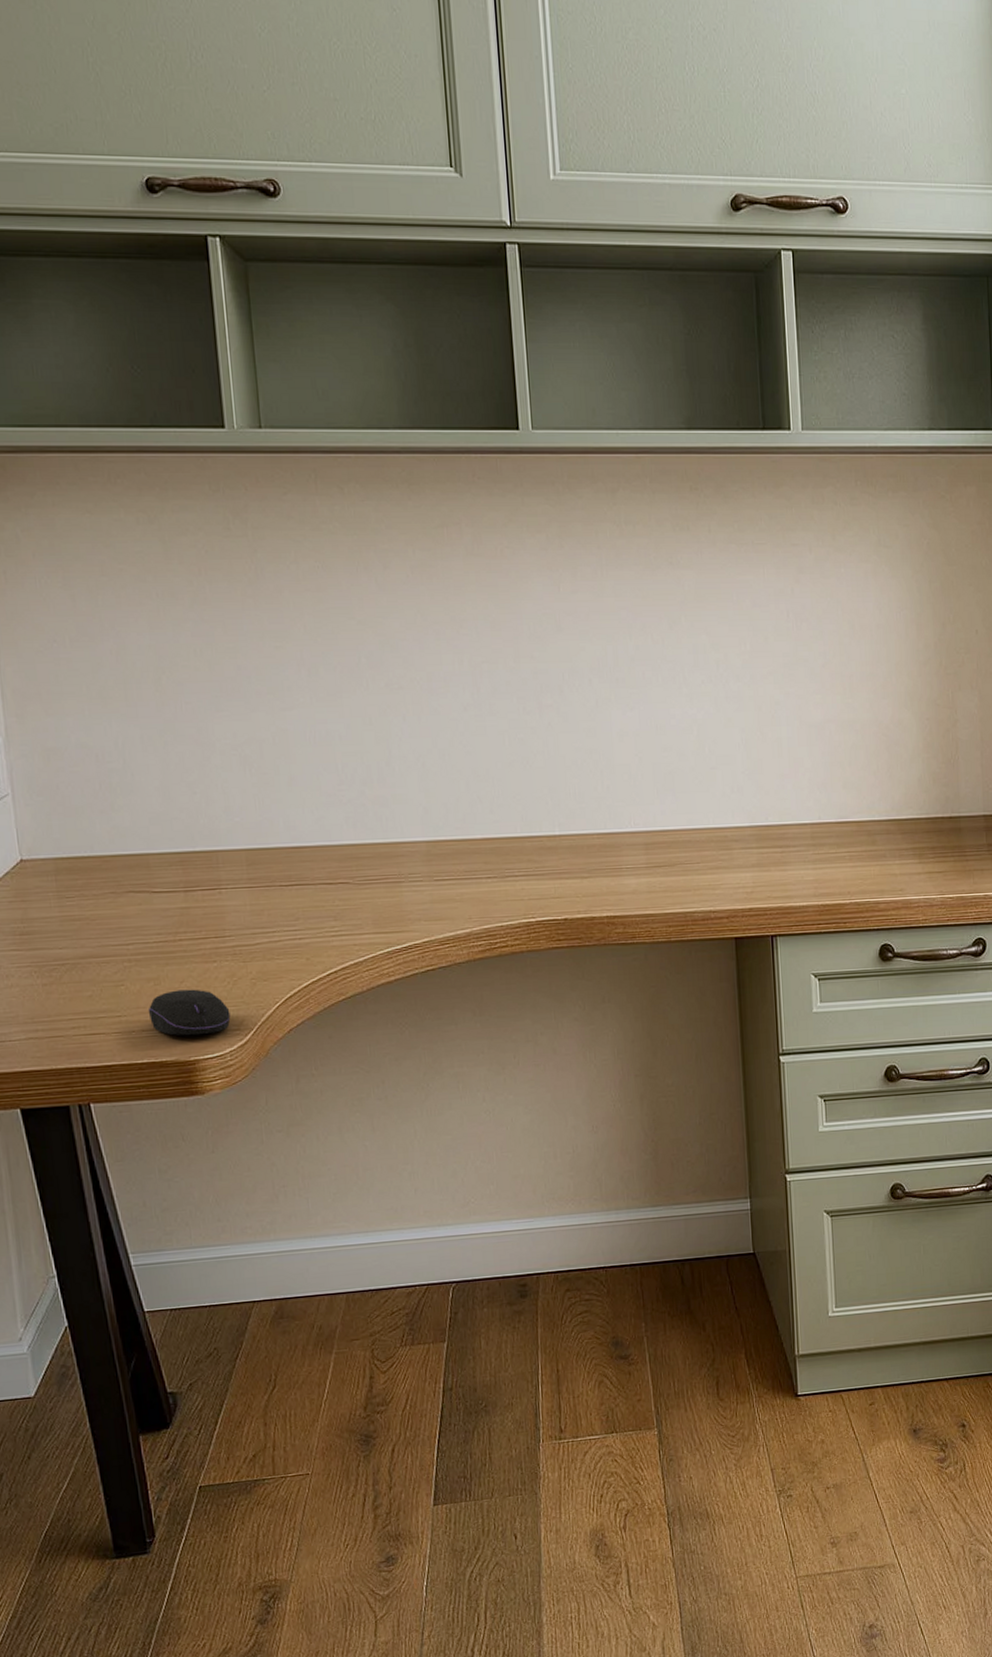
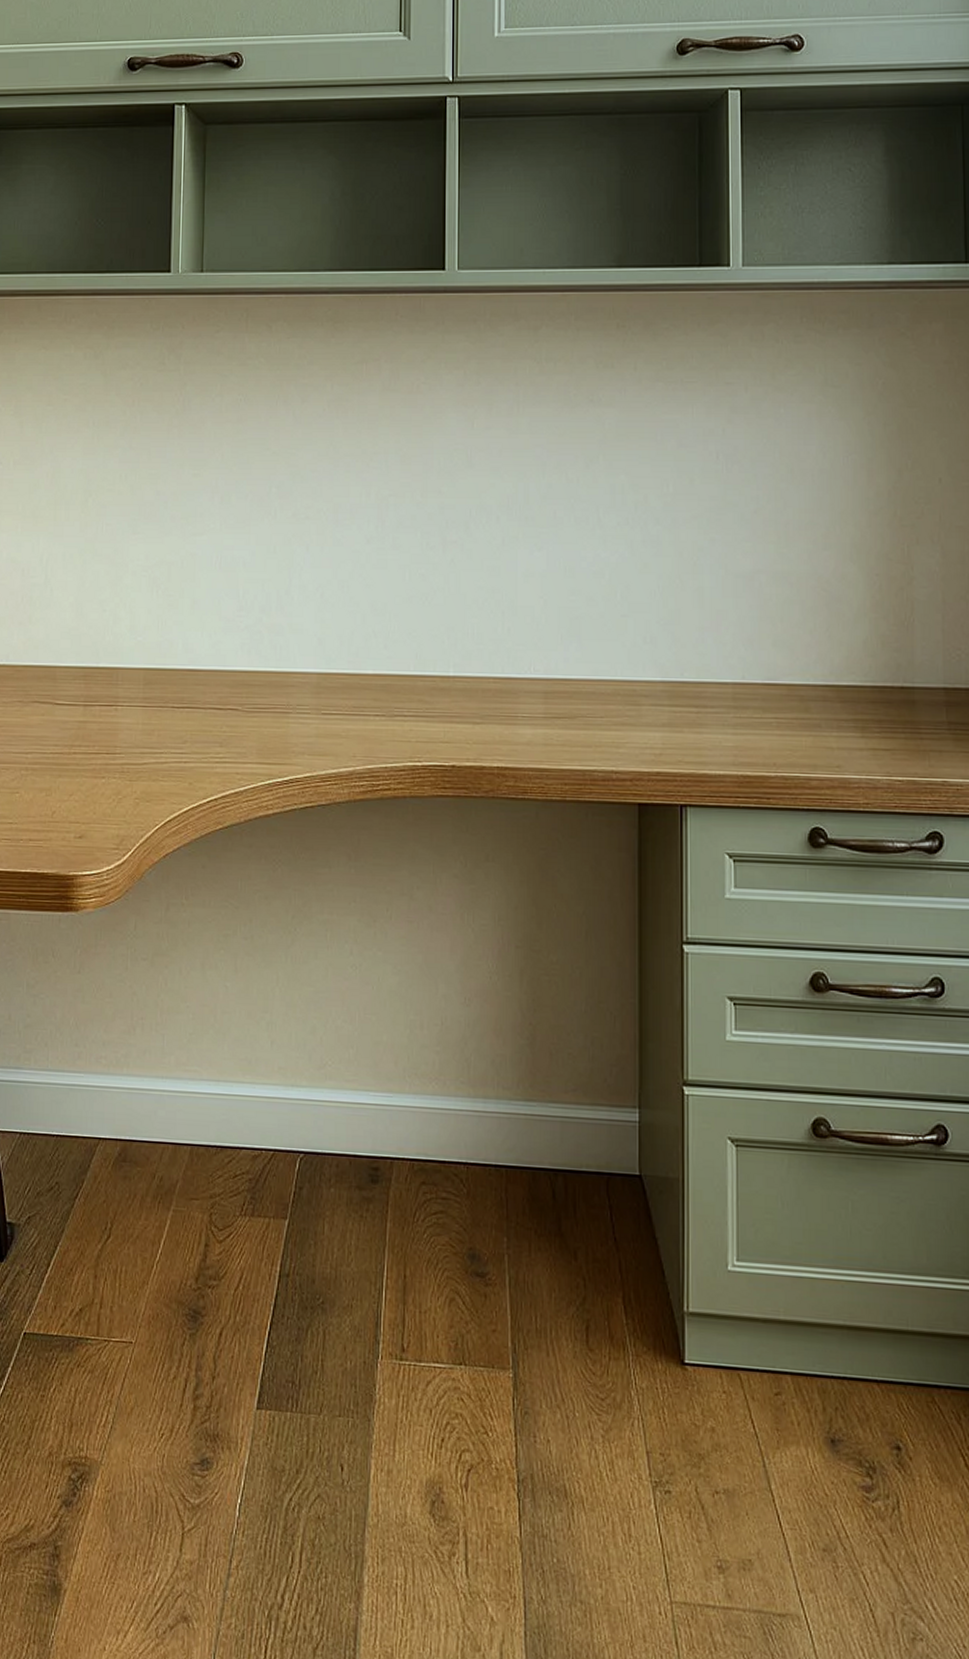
computer mouse: present [148,989,231,1036] -> none [37,802,112,851]

